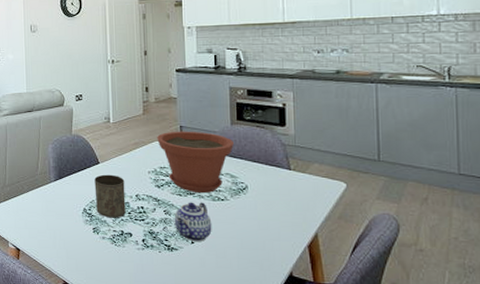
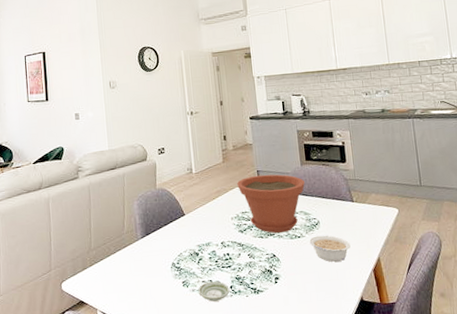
cup: present [94,174,126,218] -> none [181,224,213,269]
saucer: none [108,231,142,252] -> present [198,281,230,302]
teapot: present [174,202,212,243] -> none [257,242,292,282]
legume: none [234,201,283,231] -> present [309,235,351,262]

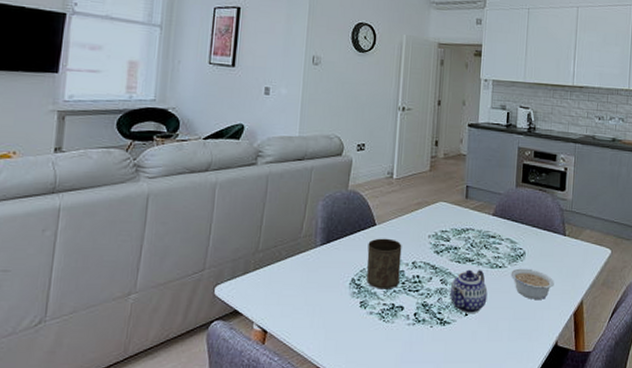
cup: none [181,224,213,269] -> present [367,238,402,290]
saucer: present [198,281,230,302] -> none [376,305,413,329]
plant pot: present [237,174,305,233] -> none [441,191,517,260]
teapot: none [257,242,292,282] -> present [450,269,488,314]

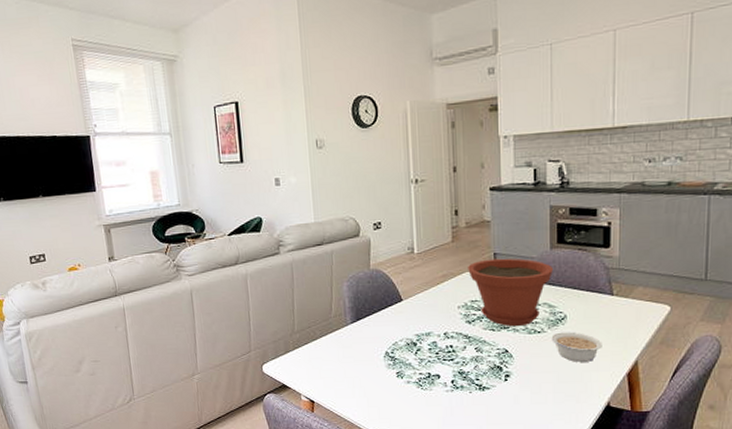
cup: present [367,238,402,290] -> none [397,312,433,360]
plant pot: none [441,191,517,260] -> present [468,258,553,327]
teapot: present [450,269,488,314] -> none [486,336,527,379]

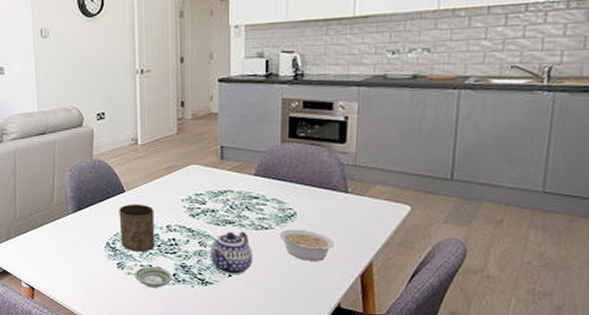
cup: none [397,312,433,360] -> present [119,204,155,252]
saucer: none [414,374,451,395] -> present [134,266,172,288]
plant pot: present [468,258,553,327] -> none [193,151,283,222]
teapot: none [486,336,527,379] -> present [210,232,253,275]

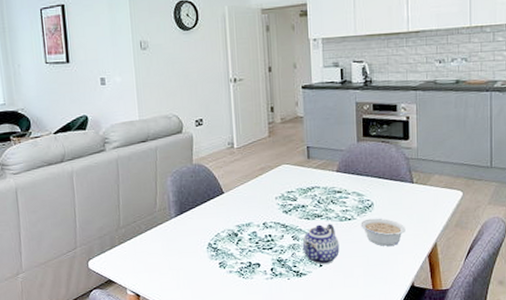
cup: present [119,204,155,252] -> none [219,204,253,250]
saucer: present [134,266,172,288] -> none [236,262,270,284]

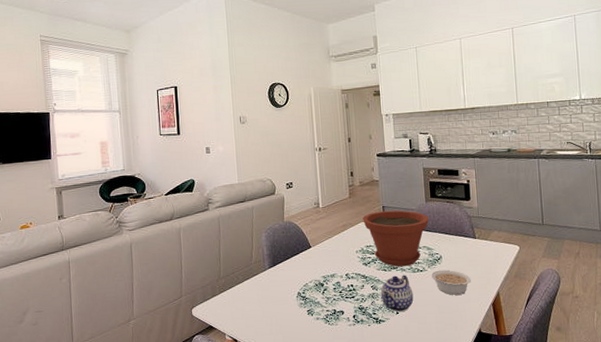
plant pot: none [284,151,360,215] -> present [363,210,429,267]

